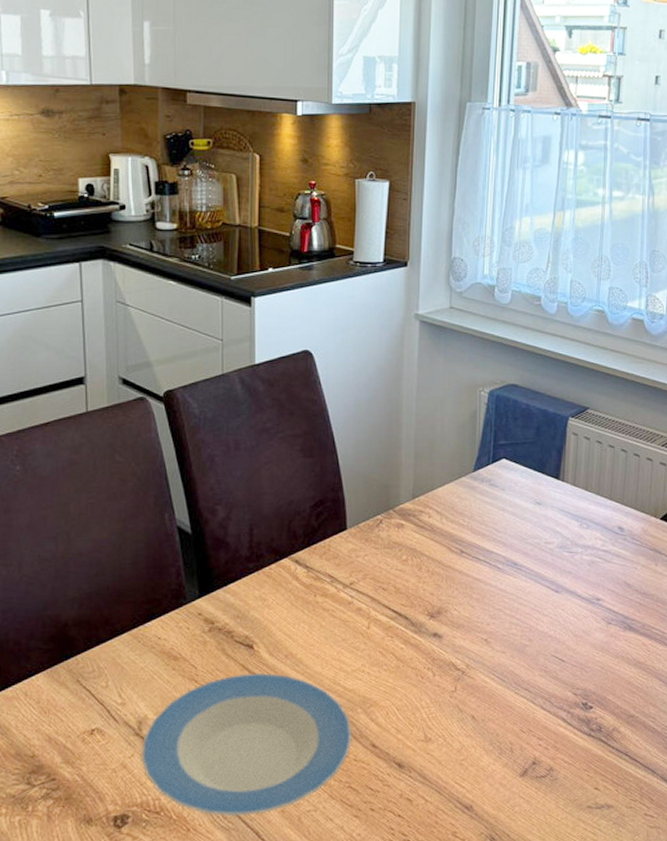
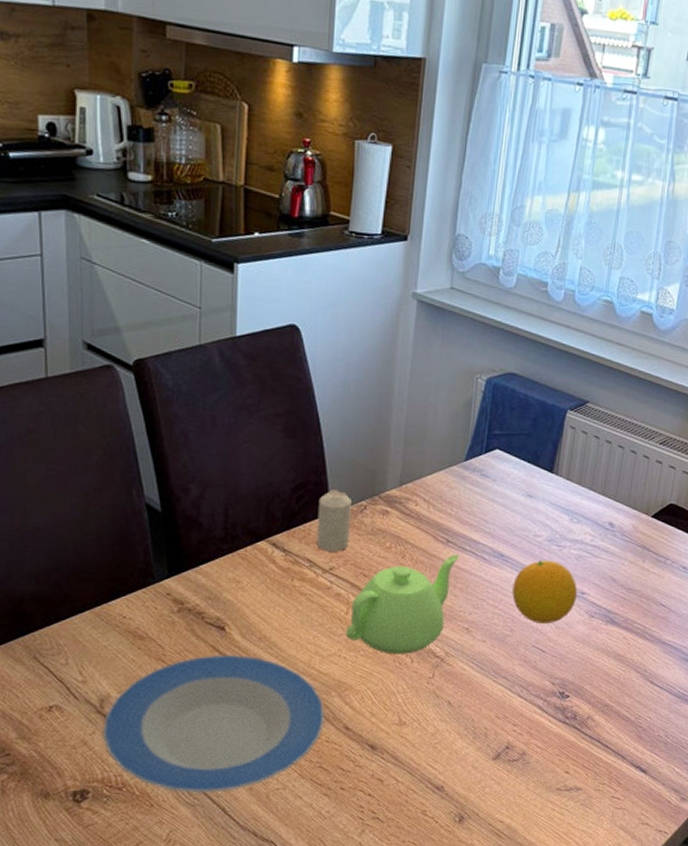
candle: none [336,505,367,567] -> present [316,490,351,552]
teapot: none [369,564,474,668] -> present [346,554,459,655]
fruit: none [528,567,592,633] -> present [512,560,577,624]

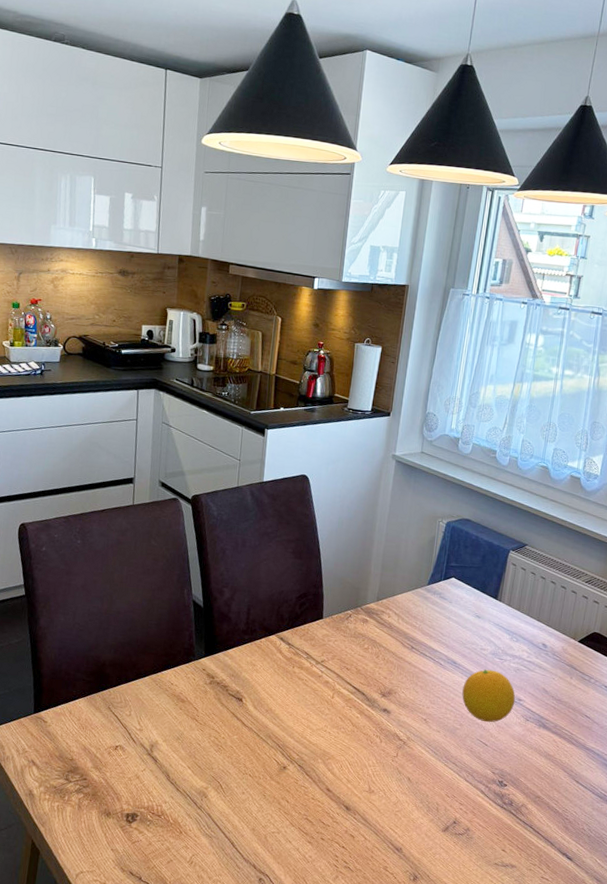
plate: present [102,655,325,793] -> none [150,719,312,829]
candle: present [316,490,351,552] -> none [312,600,340,648]
teapot: present [346,554,459,655] -> none [331,658,421,735]

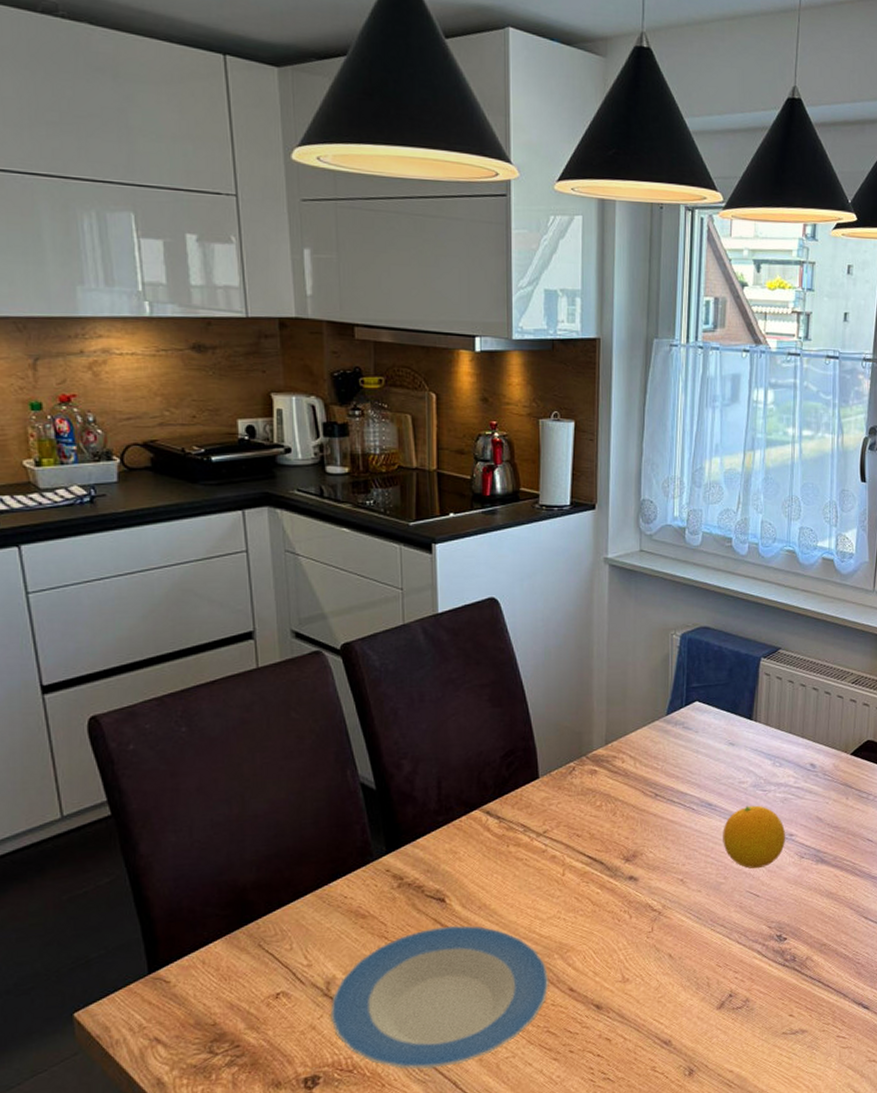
plate: none [150,719,312,829] -> present [330,925,549,1069]

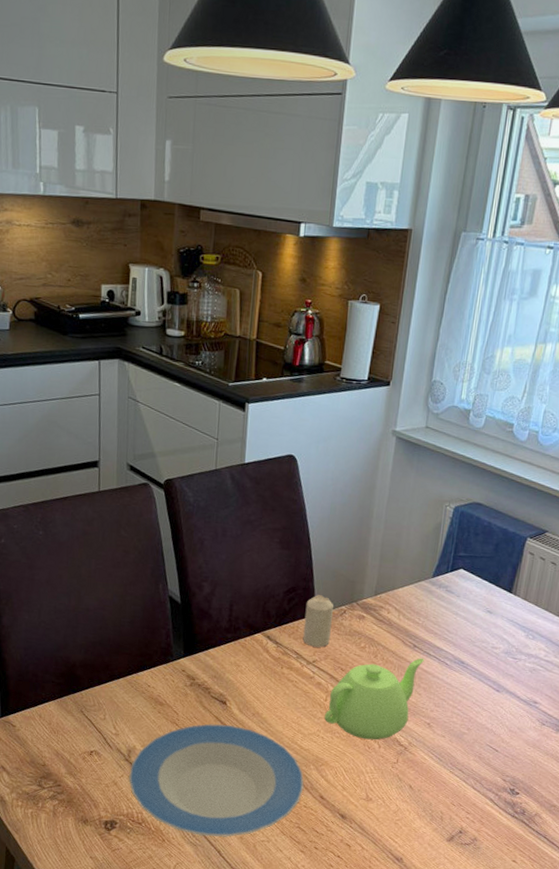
candle: none [528,754,560,815] -> present [303,595,333,648]
teapot: none [564,807,669,912] -> present [325,658,424,740]
fruit: present [723,805,785,869] -> none [470,669,530,727]

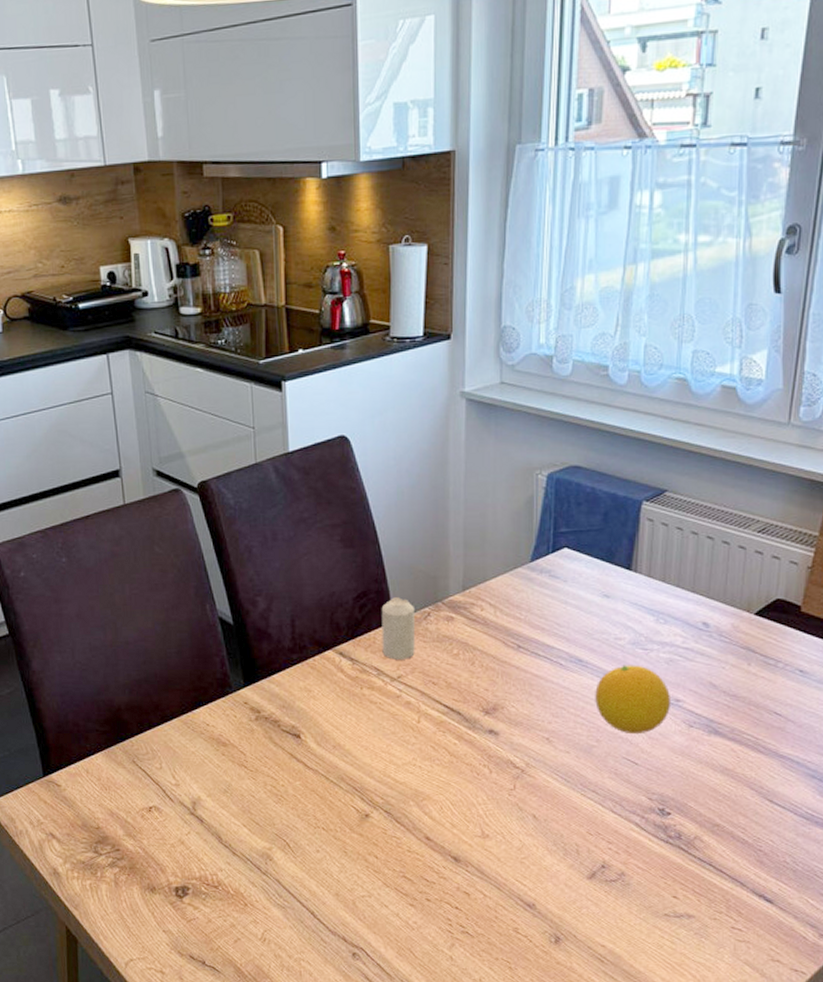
plate: present [129,724,304,837] -> none [197,762,405,896]
teapot: present [325,658,424,740] -> none [420,660,533,765]
fruit: none [470,669,530,727] -> present [595,665,670,735]

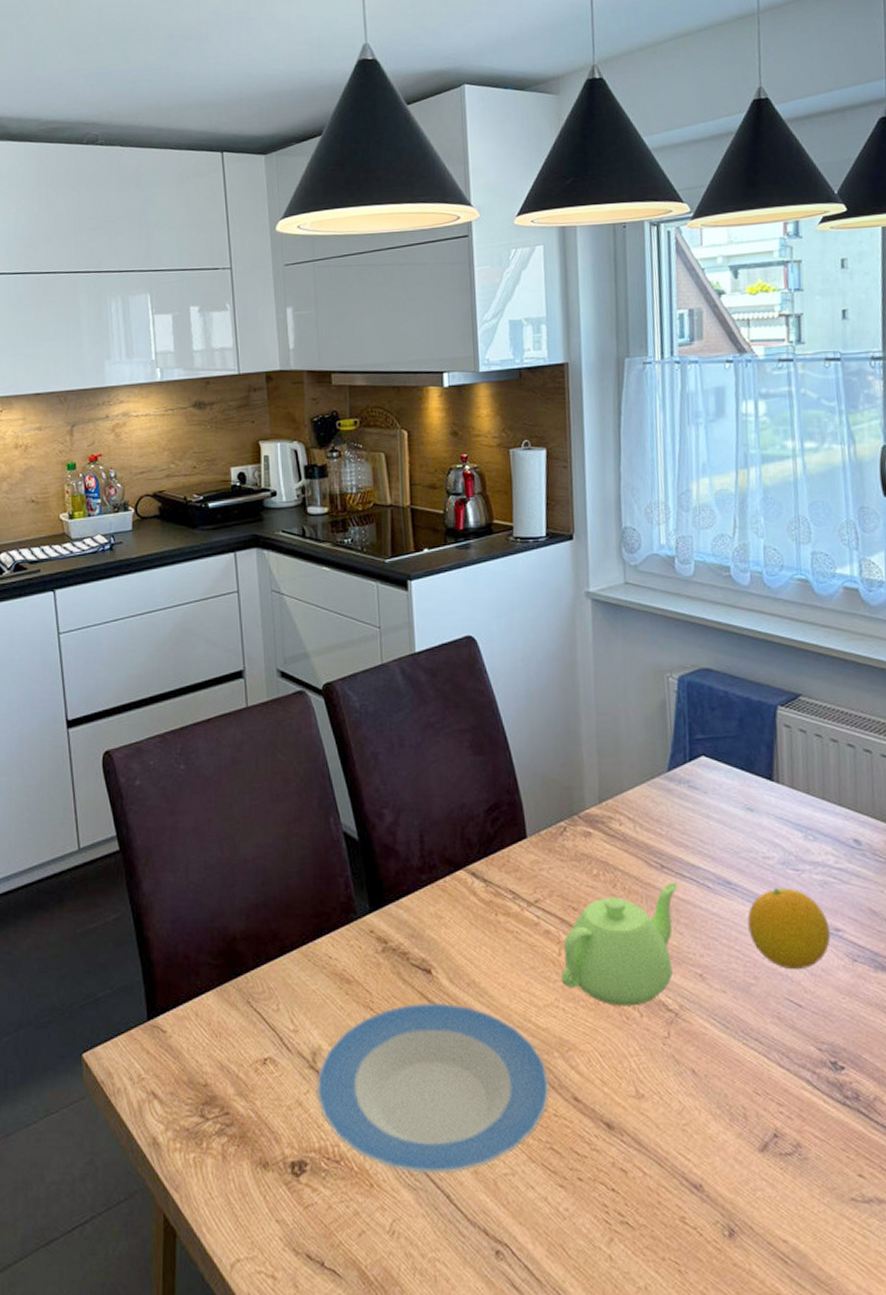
plate: none [197,762,405,896] -> present [316,1004,550,1174]
candle: present [381,597,415,660] -> none [514,810,552,881]
teapot: none [420,660,533,765] -> present [561,882,678,1006]

